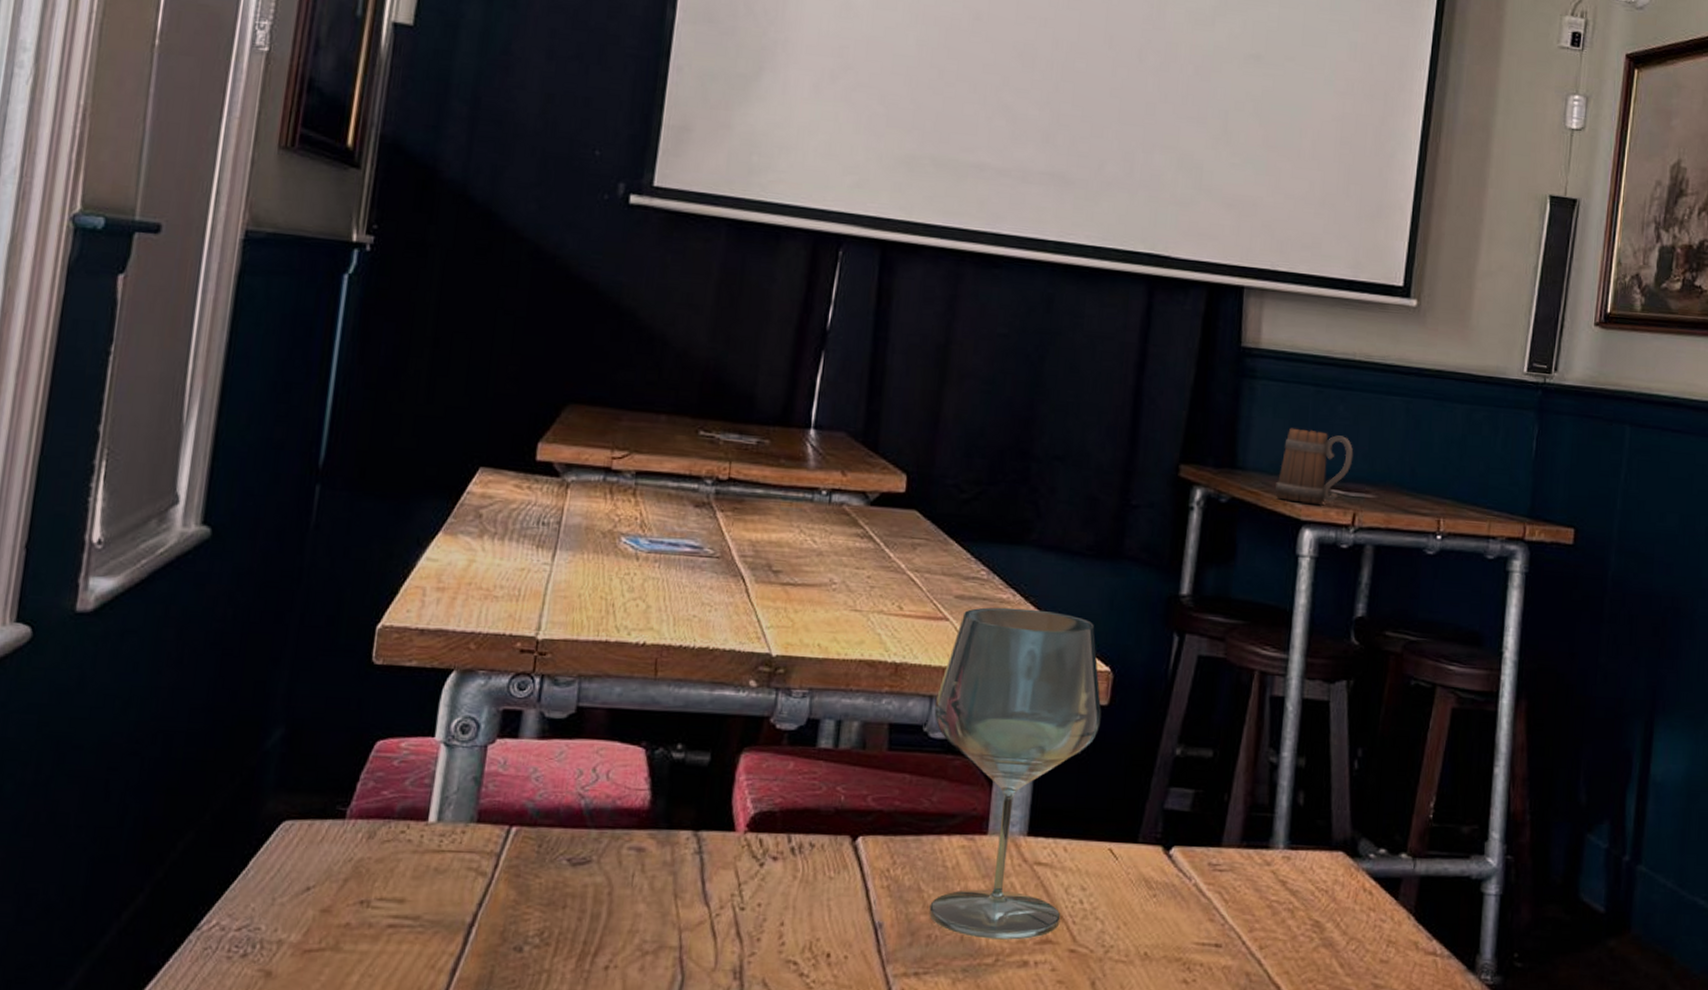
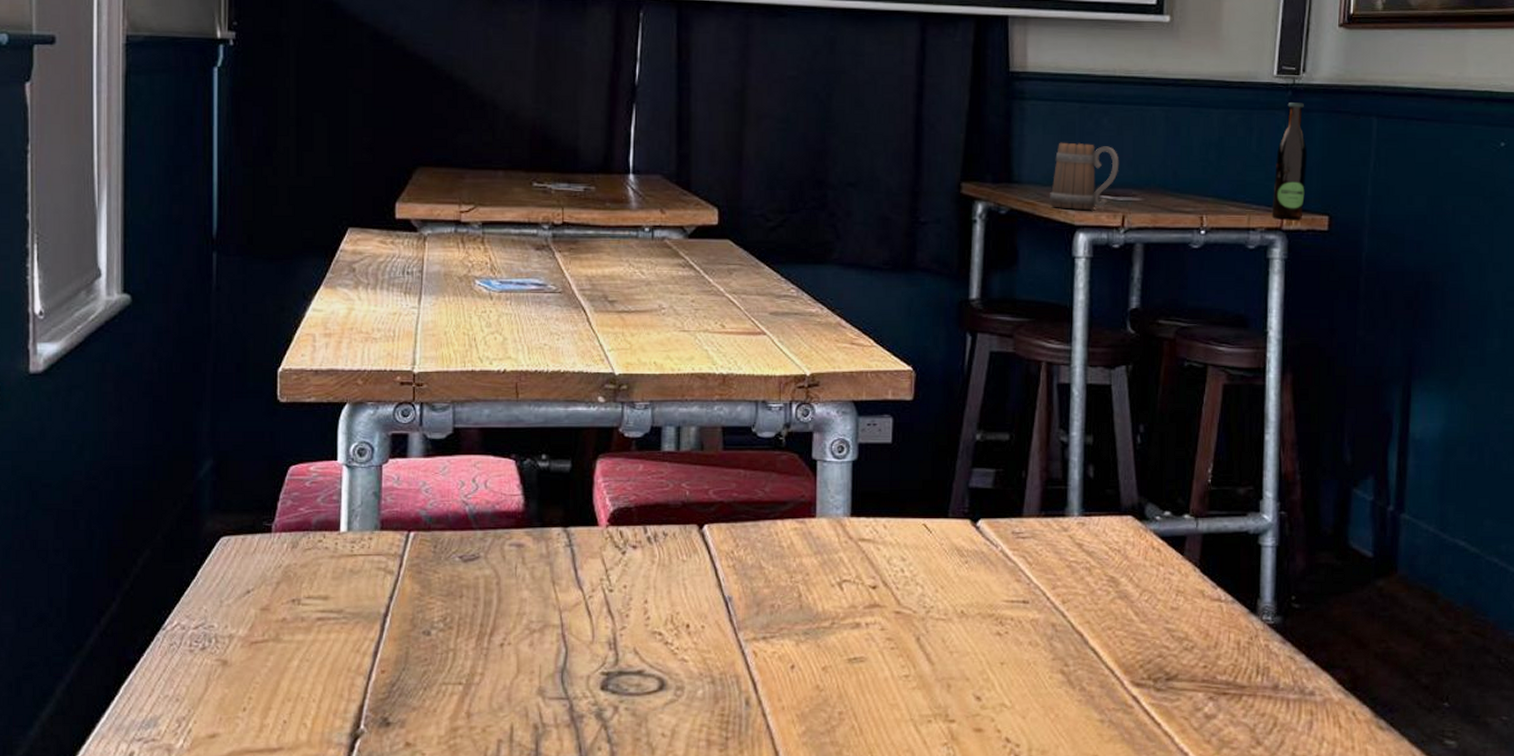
wine glass: present [929,607,1102,940] -> none [760,320,907,606]
bottle: none [1514,403,1556,532] -> present [1271,102,1308,221]

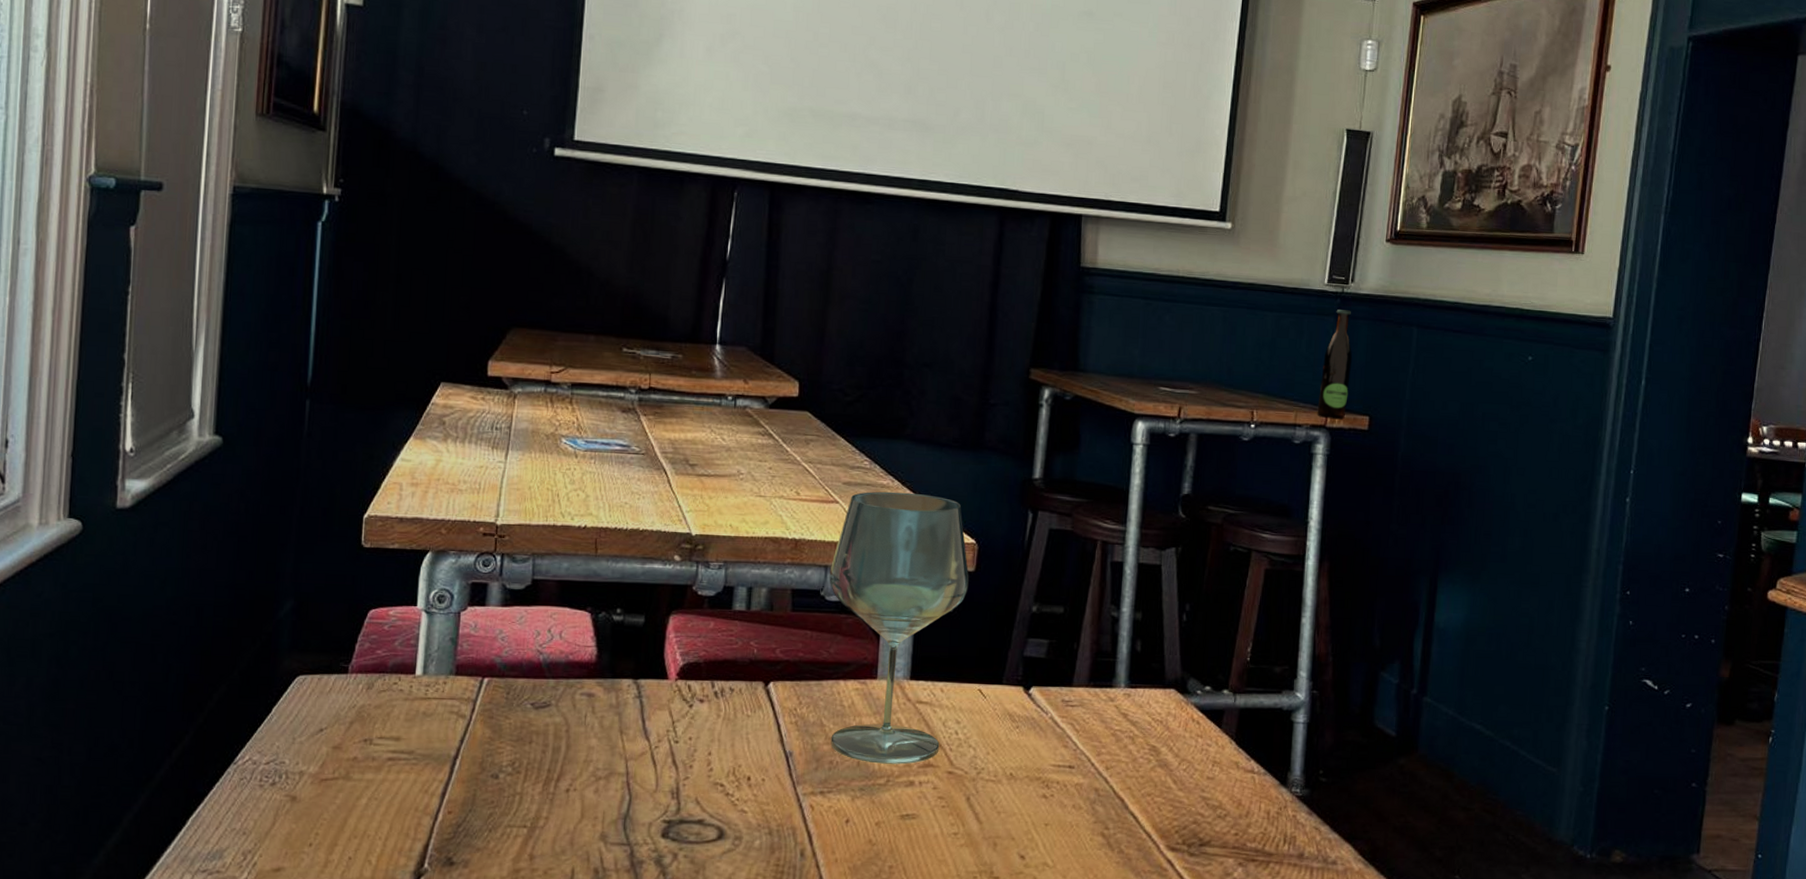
wine glass: none [760,320,907,606] -> present [829,491,969,765]
beer mug: present [1049,142,1120,211] -> none [1111,335,1179,400]

